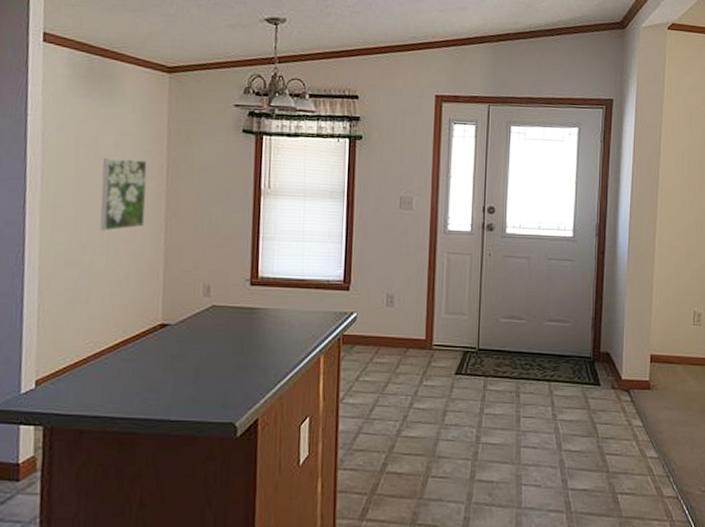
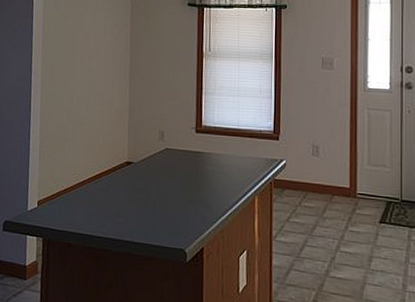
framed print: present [100,158,148,232] -> none [82,29,116,86]

